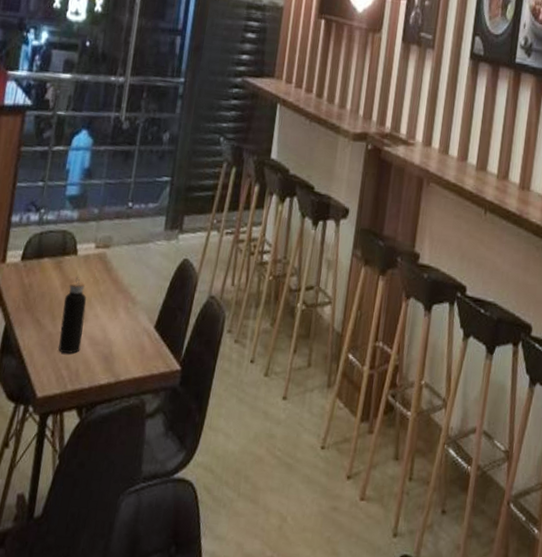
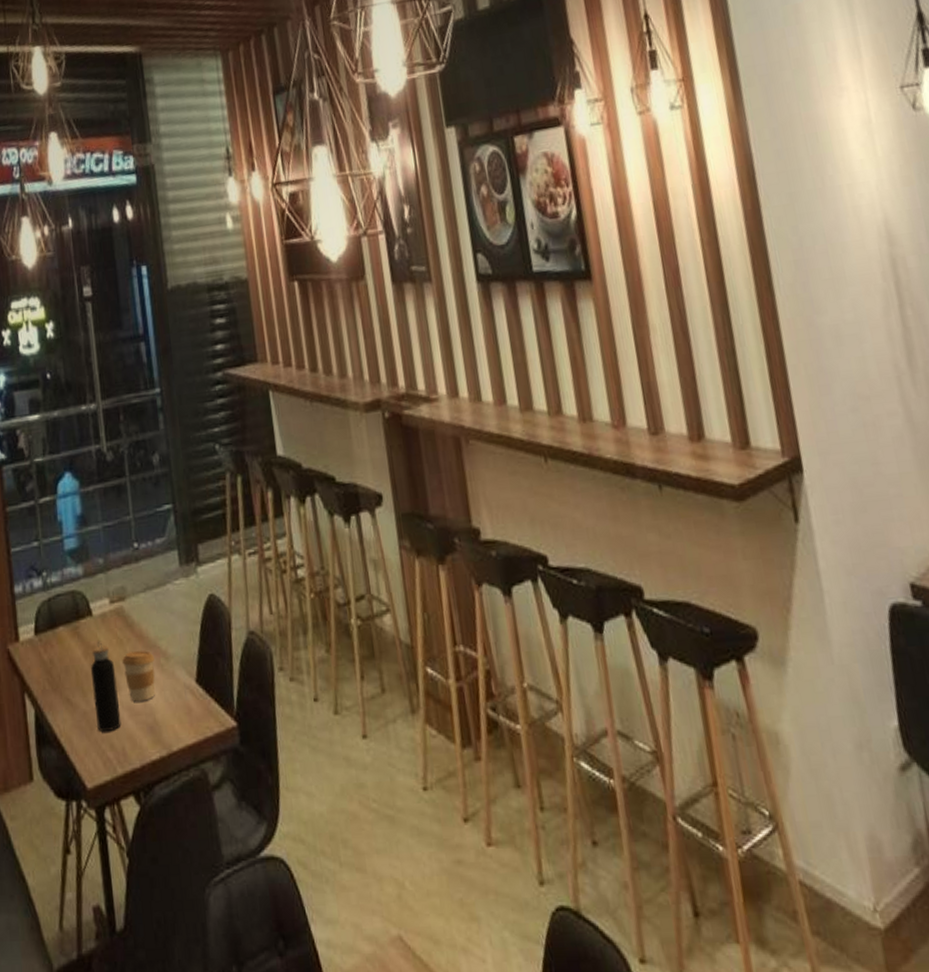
coffee cup: none [93,291,123,335] -> present [122,650,155,702]

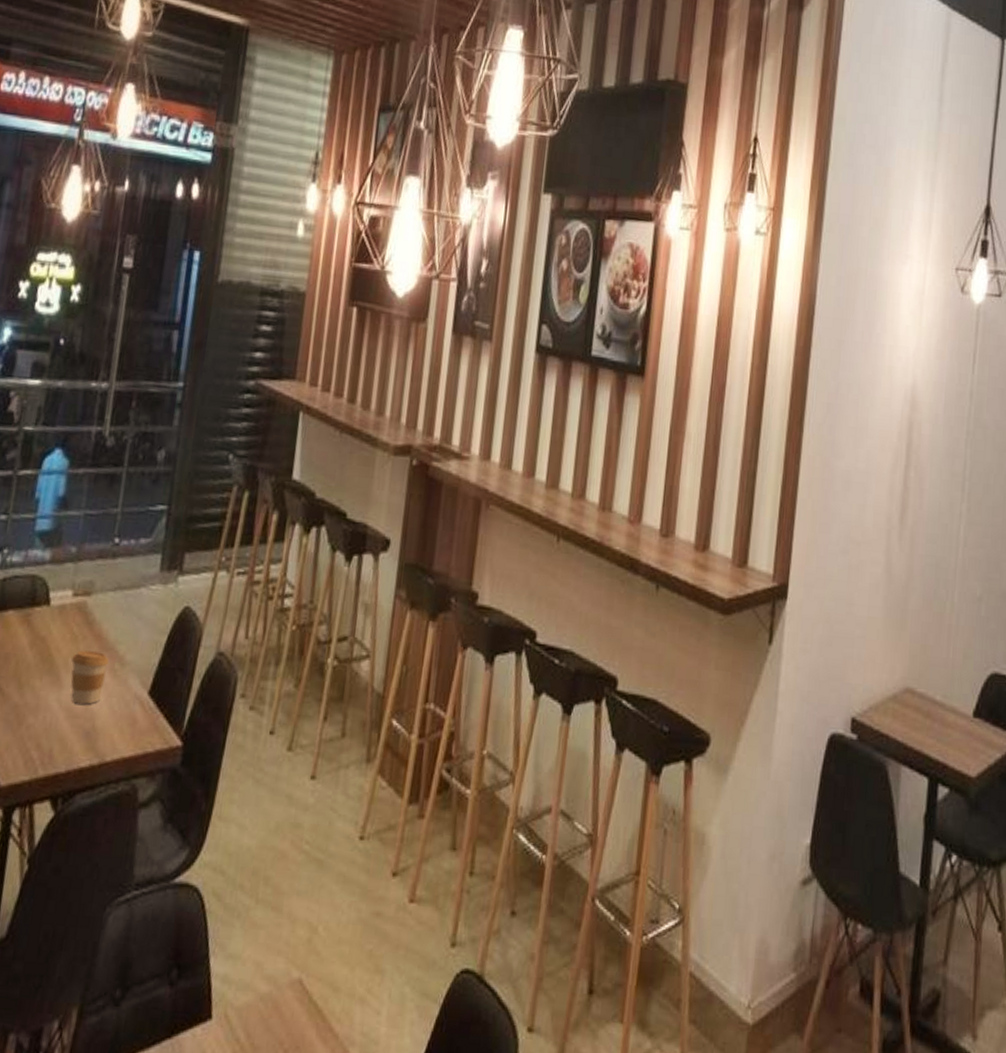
water bottle: present [90,641,122,732] -> none [25,633,62,730]

